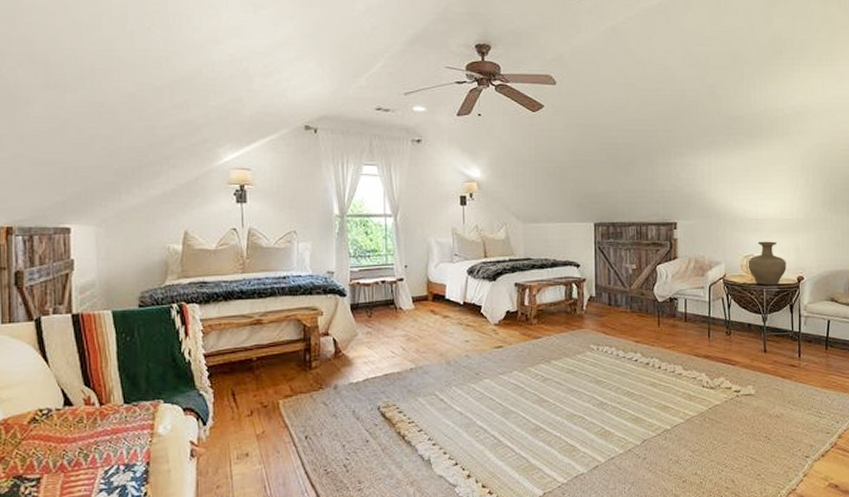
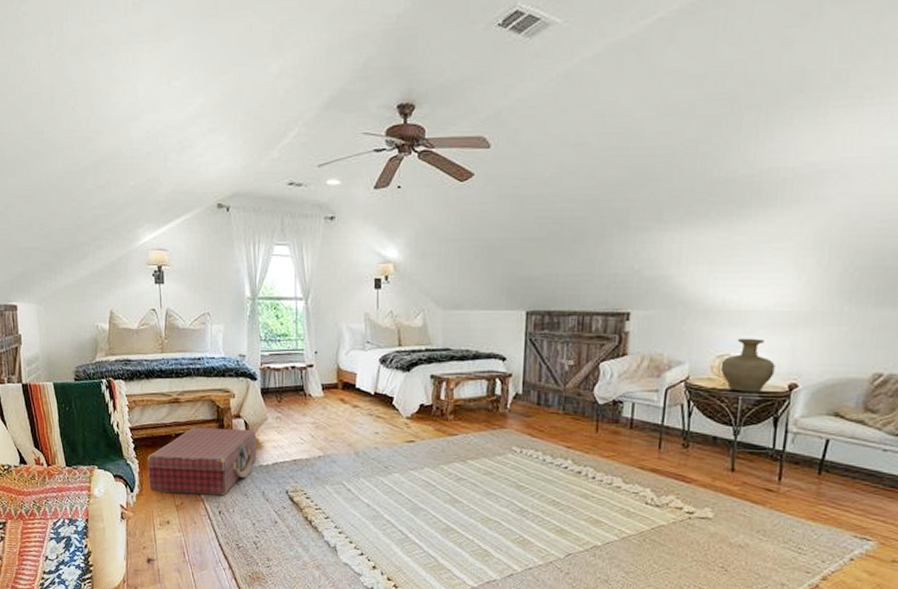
suitcase: none [223,346,347,422] -> present [147,428,257,496]

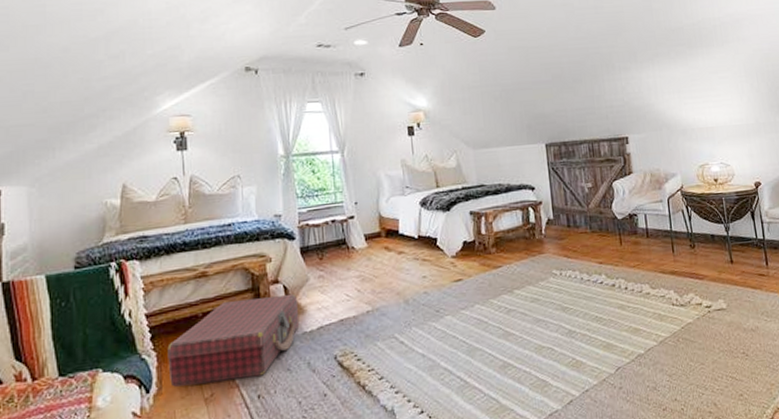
vase: present [720,338,775,393] -> none [703,148,743,194]

